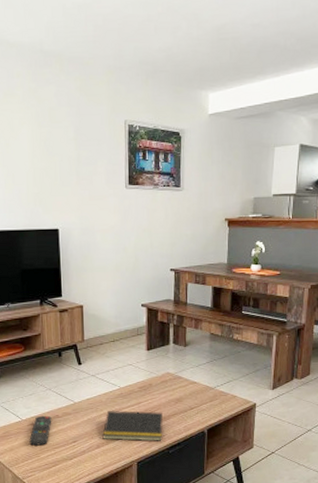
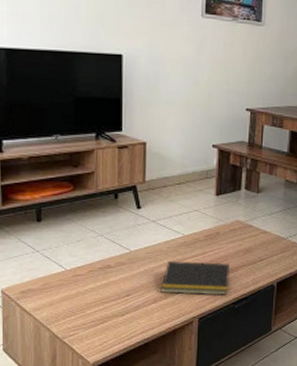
remote control: present [29,415,52,446] -> none [73,265,102,300]

